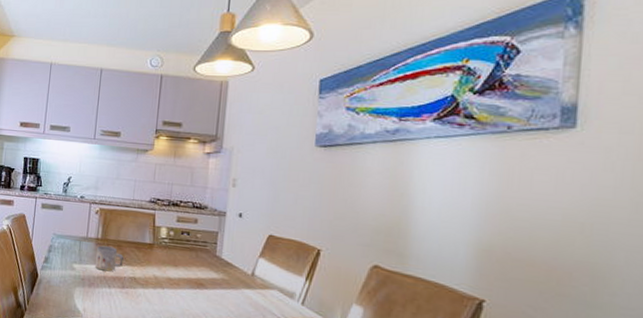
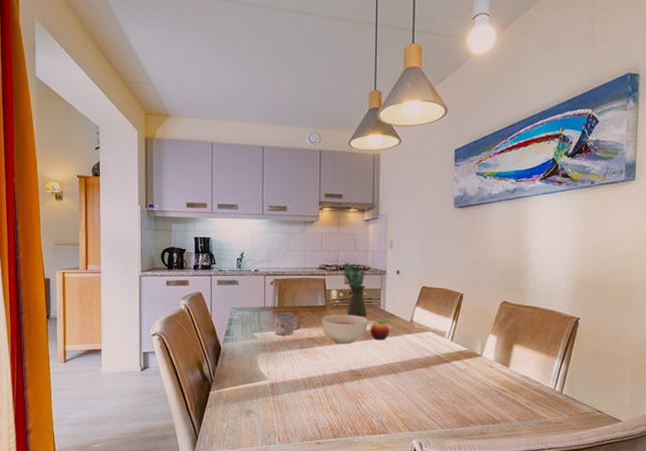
bowl: none [146,254,200,291] -> present [321,314,368,344]
vase: none [174,196,201,265] -> present [342,261,368,319]
fruit: none [201,268,226,293] -> present [370,320,390,341]

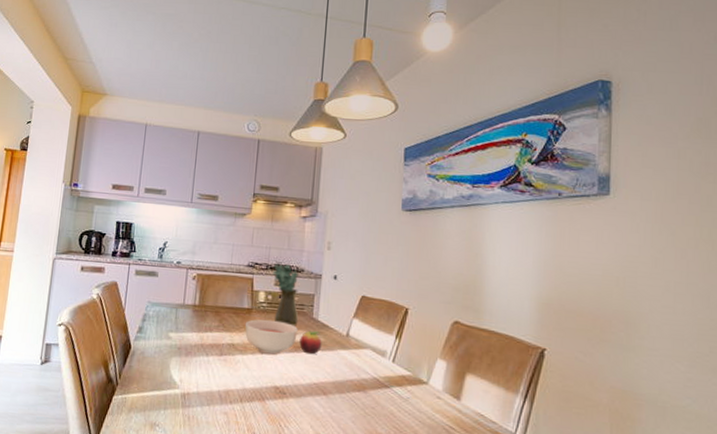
mug: present [274,313,301,336] -> none [191,312,223,339]

